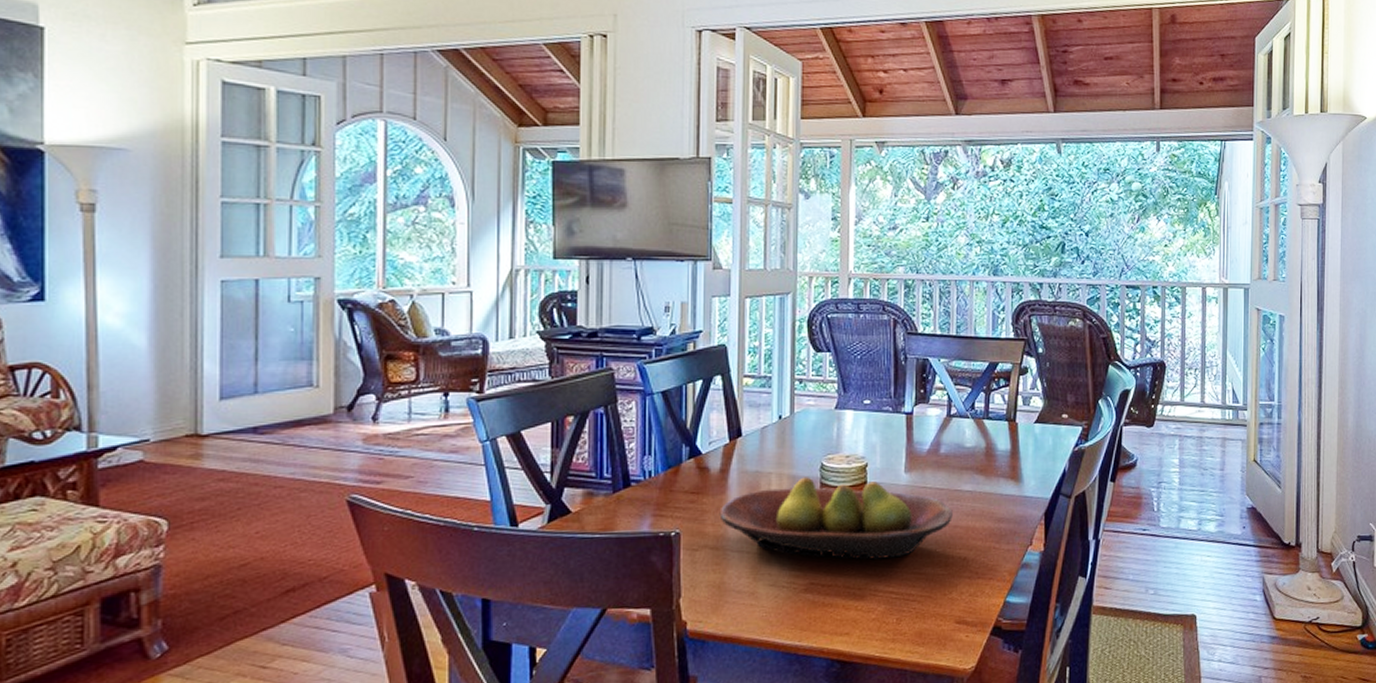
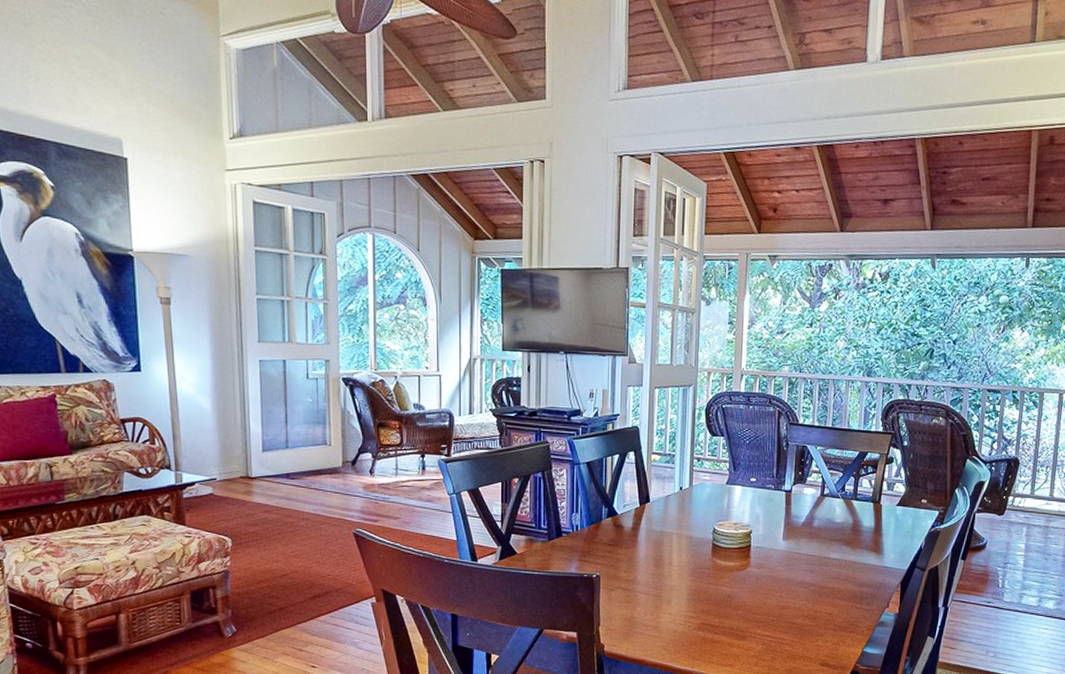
fruit bowl: present [719,477,953,560] -> none [631,538,822,609]

